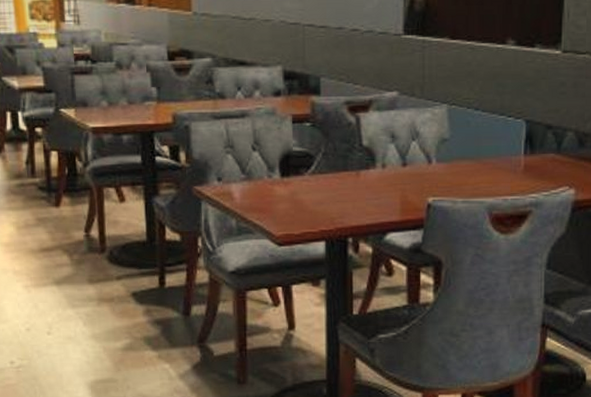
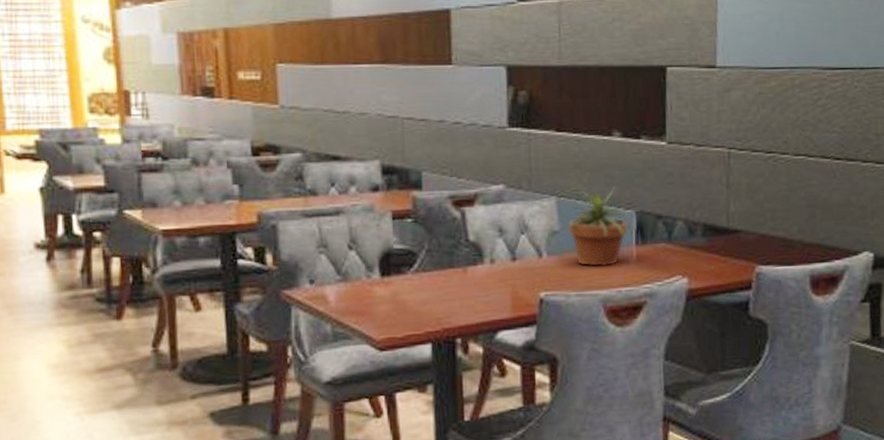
potted plant: none [449,95,531,175] -> present [559,186,640,267]

